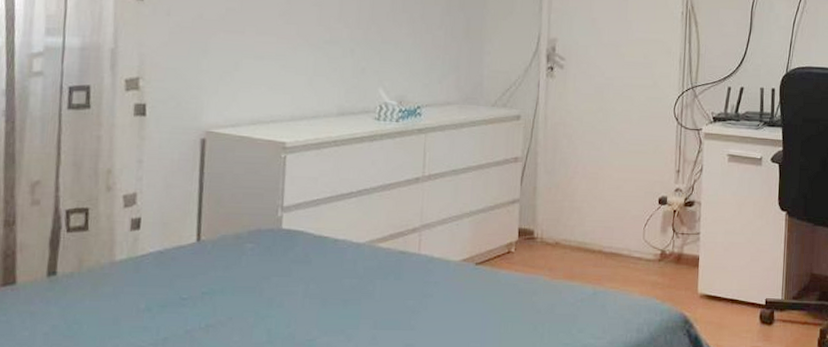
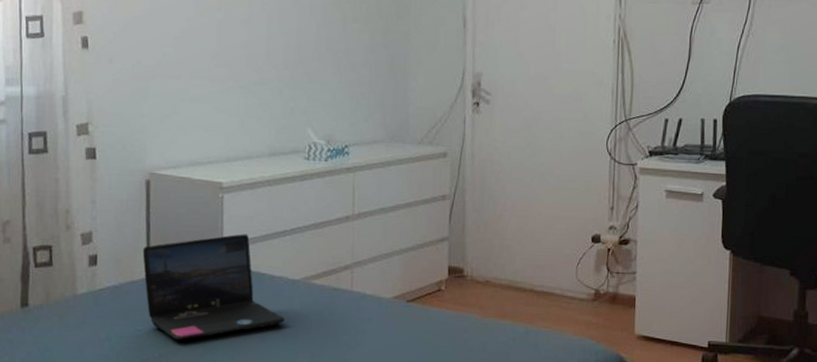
laptop: none [193,195,348,309] -> present [142,234,286,341]

